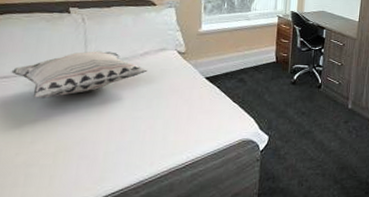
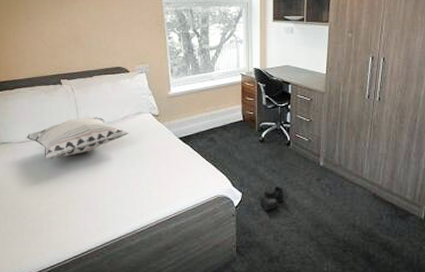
boots: none [286,128,313,155] -> present [259,186,285,211]

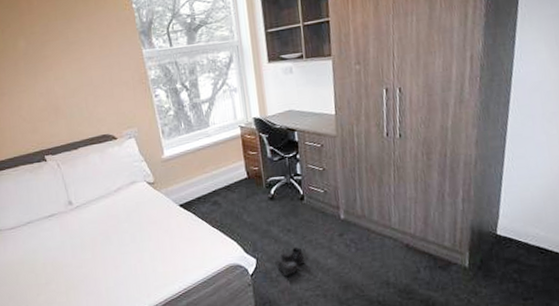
decorative pillow: present [26,117,129,159] -> none [15,192,124,244]

